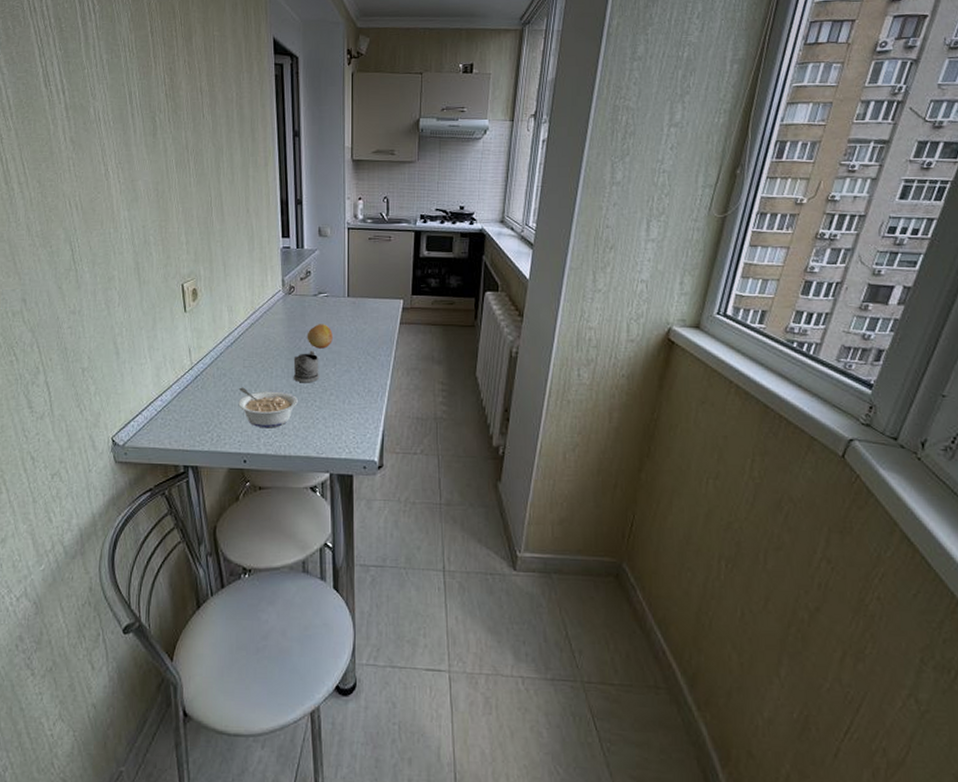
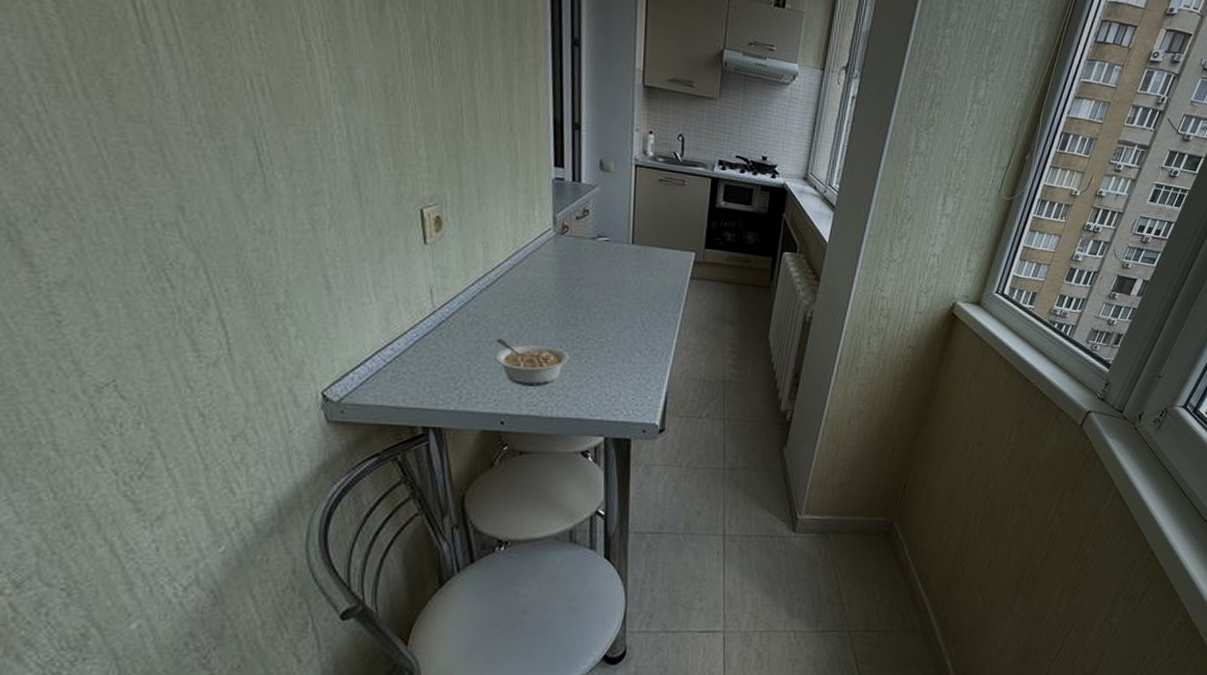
tea glass holder: present [293,350,320,383] -> none [564,301,597,338]
fruit: present [307,324,333,349] -> none [582,272,613,300]

